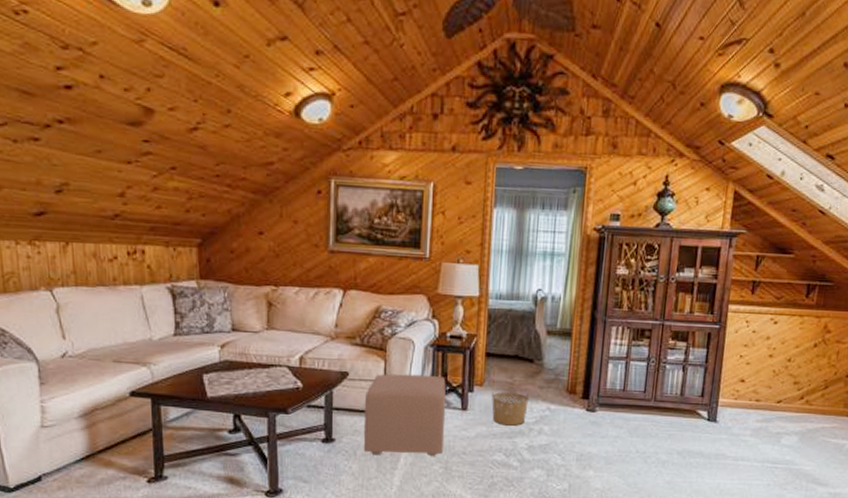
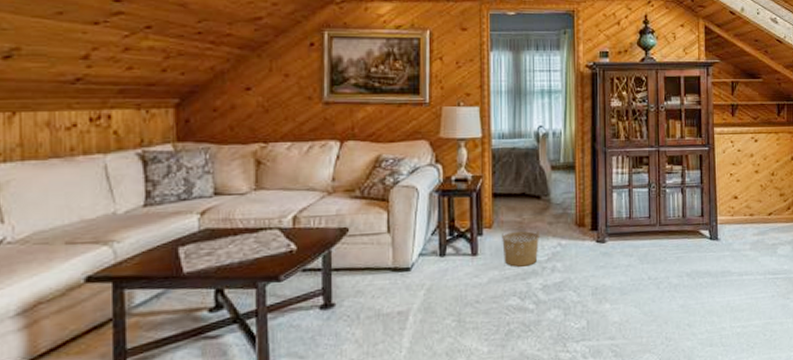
ottoman: present [363,374,446,456] -> none [366,222,456,317]

